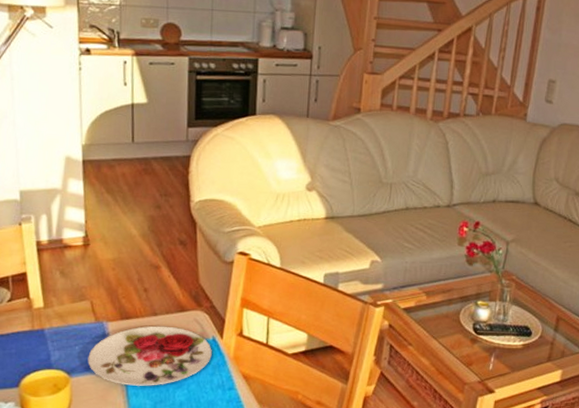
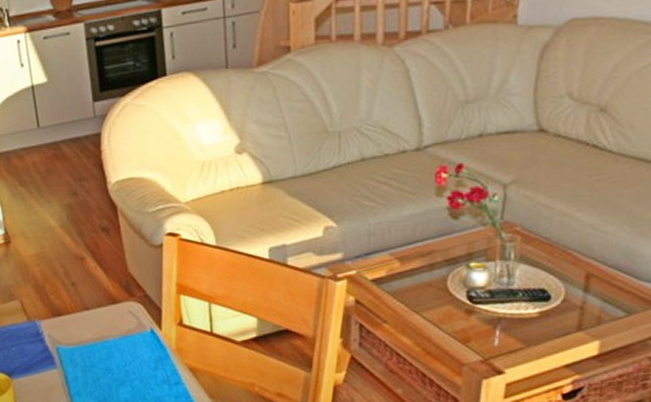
plate: present [88,326,212,386] -> none [25,320,152,385]

